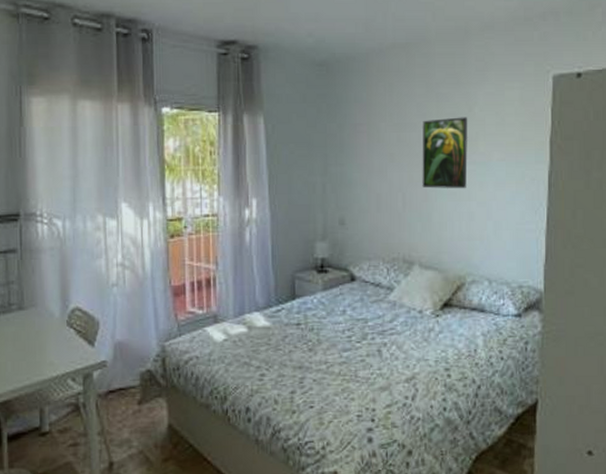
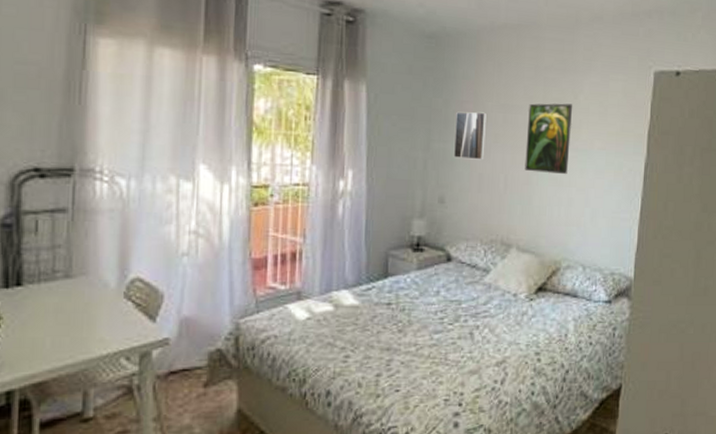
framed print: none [350,133,382,181] -> present [453,111,488,160]

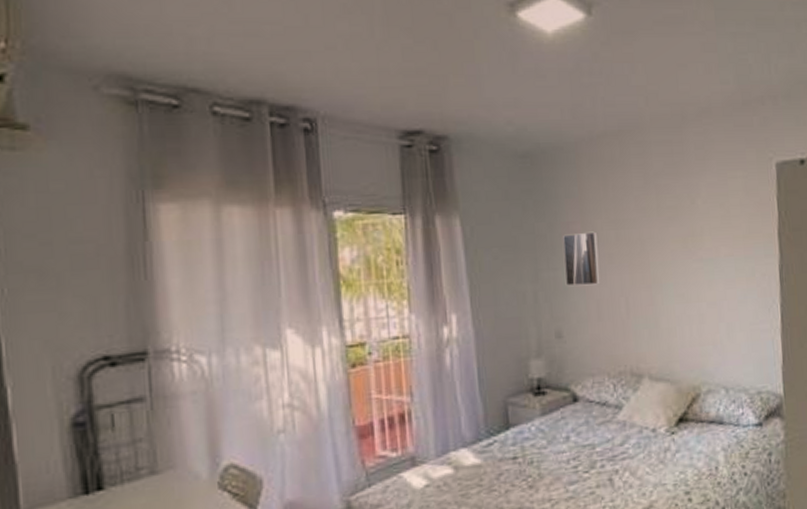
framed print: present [525,103,572,175] -> none [642,210,695,291]

